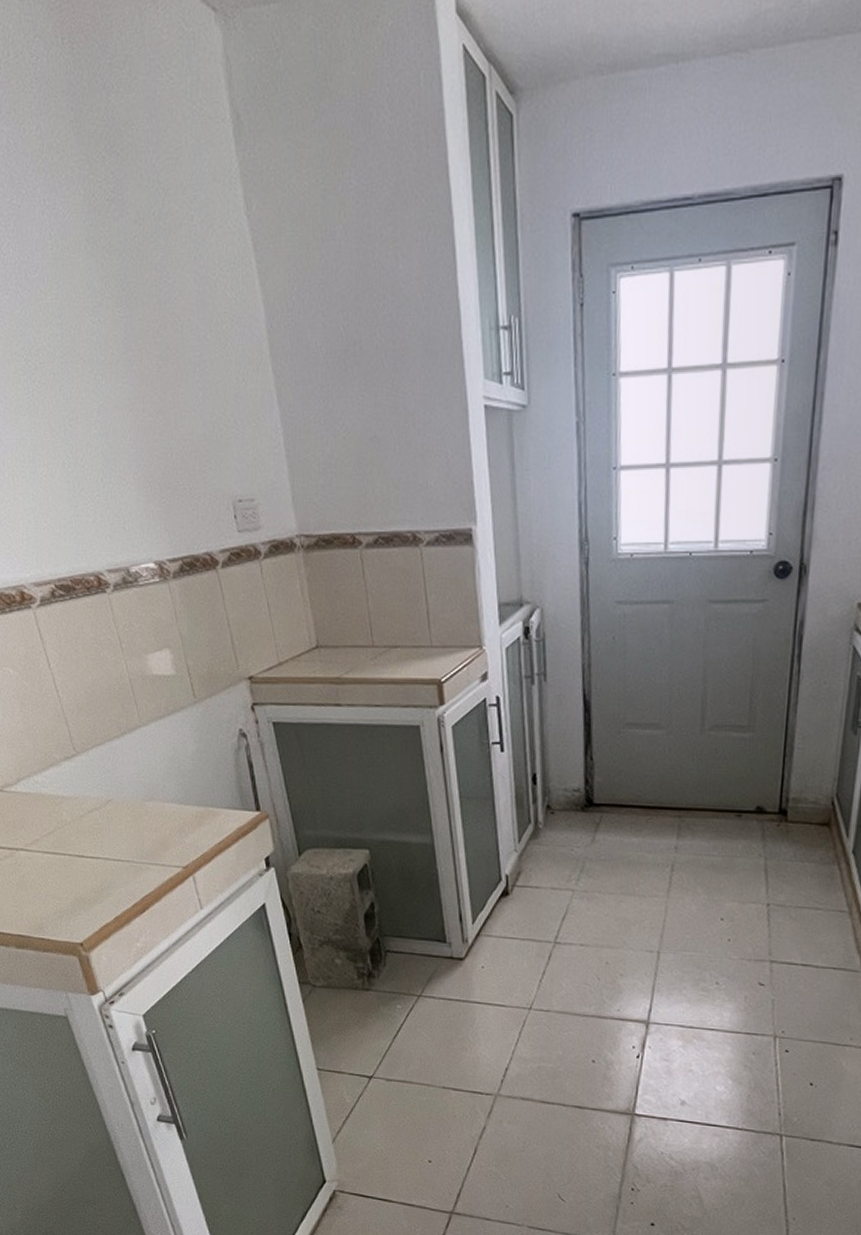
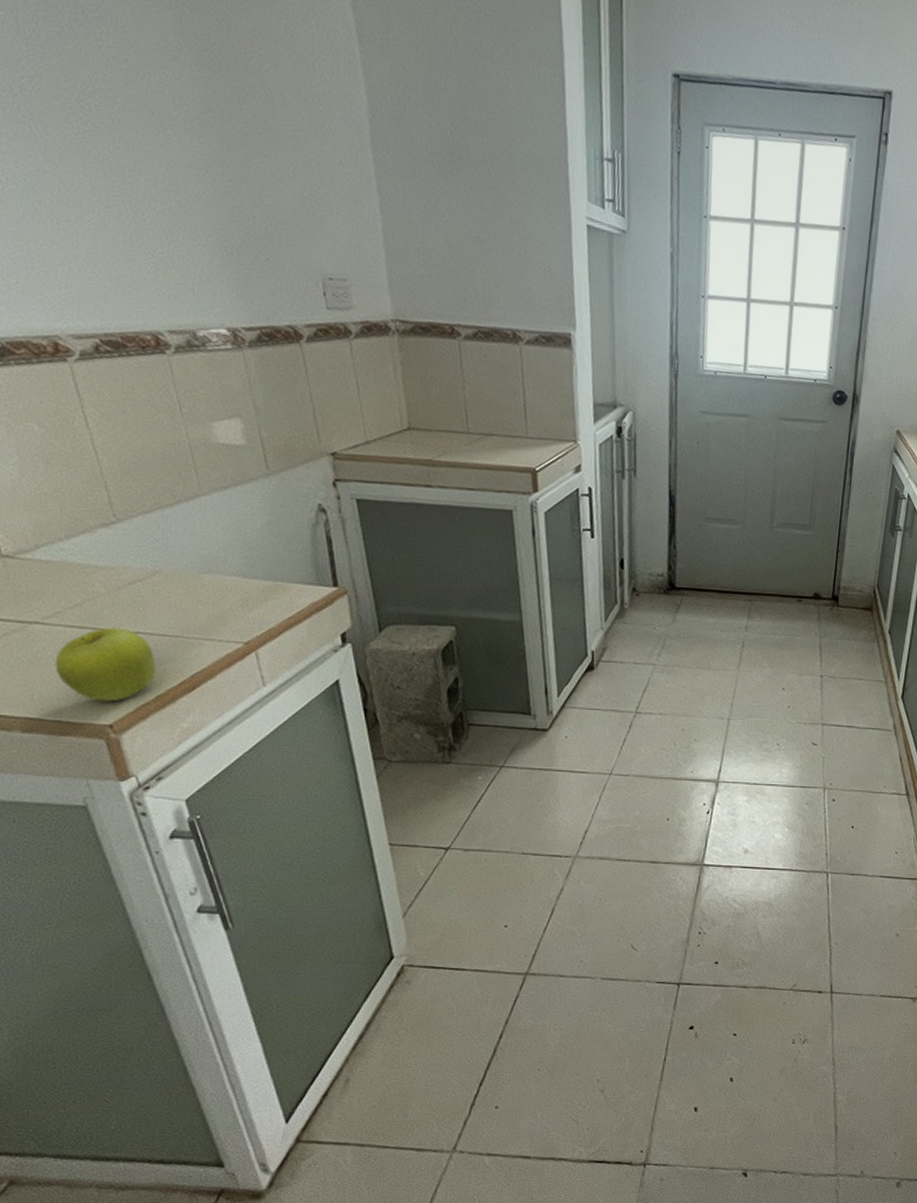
fruit: none [37,853,114,922] -> present [55,627,156,702]

